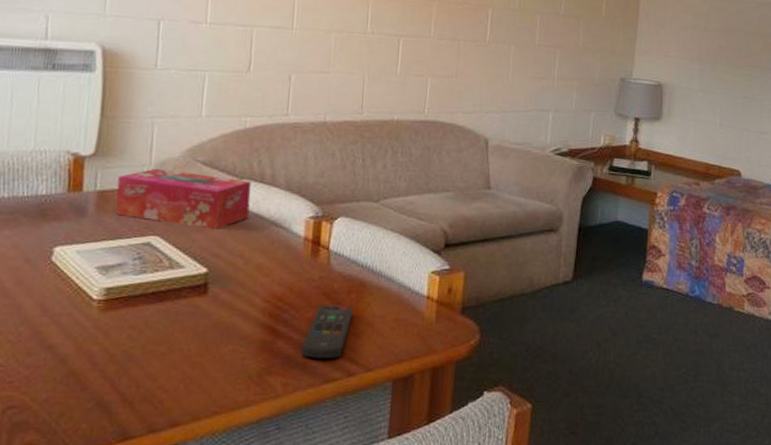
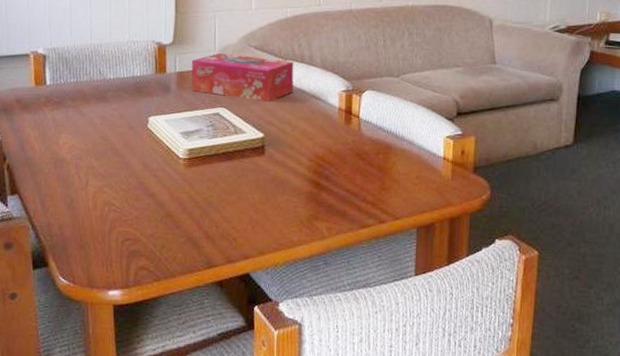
remote control: present [301,305,353,358] -> none [341,164,381,208]

